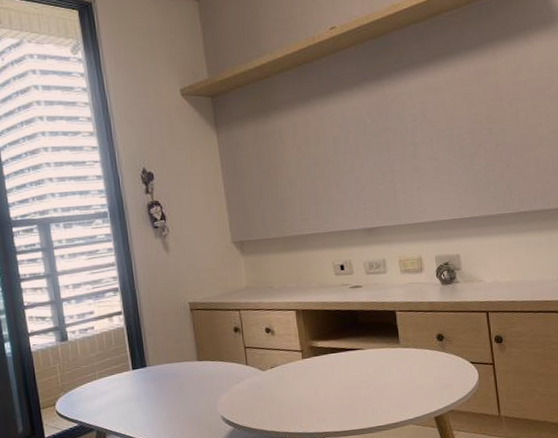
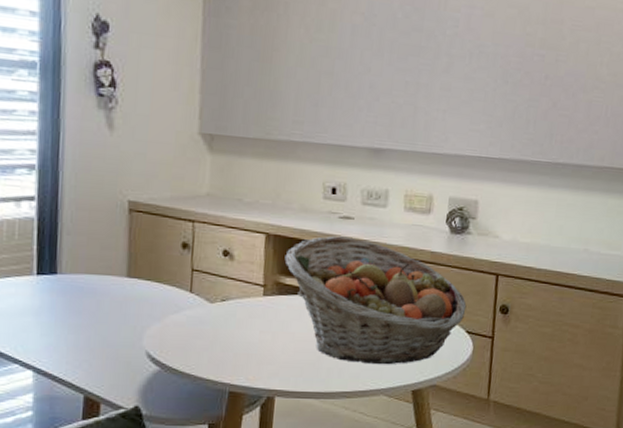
fruit basket: none [313,301,467,401] -> present [284,236,467,365]

